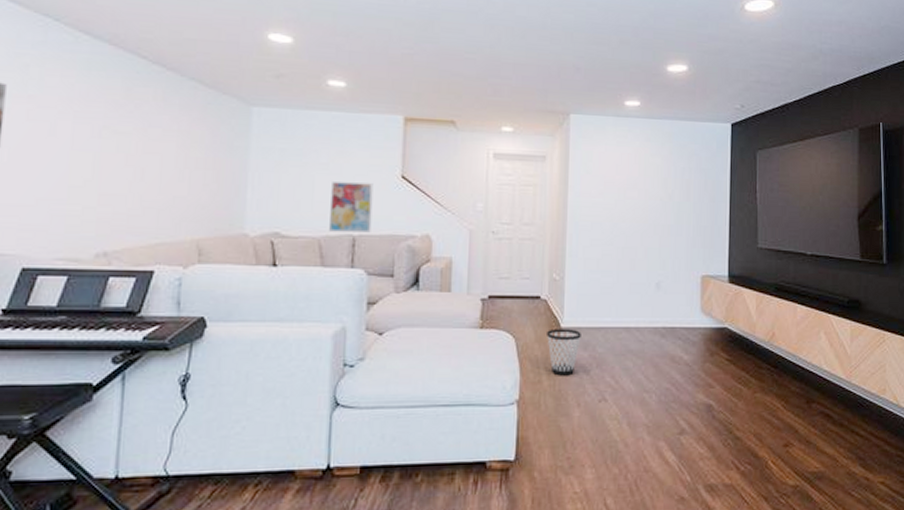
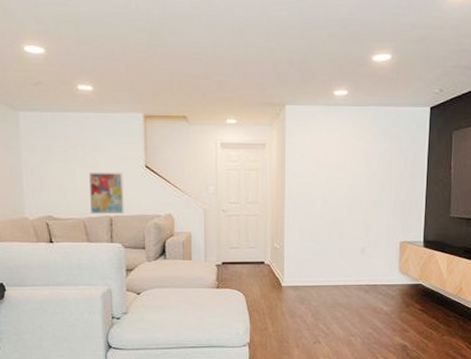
wastebasket: present [547,328,581,376] -> none [271,287,299,324]

